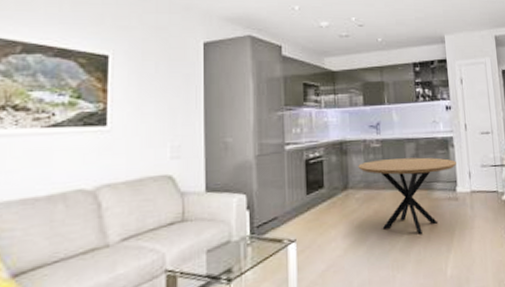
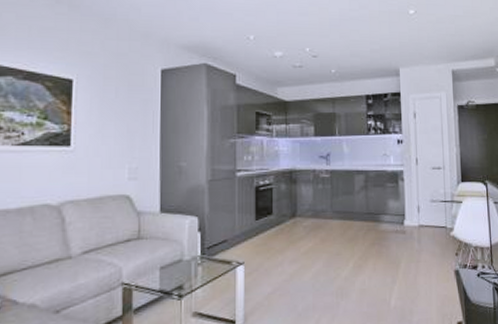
dining table: present [358,157,456,234] -> none [307,189,405,264]

